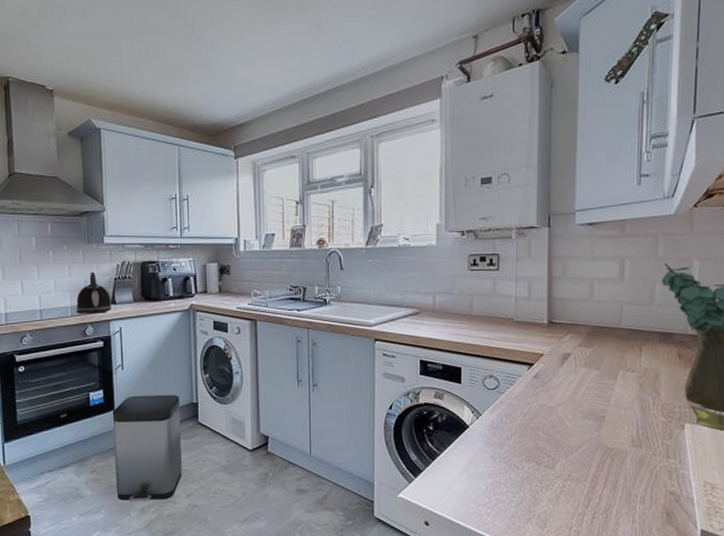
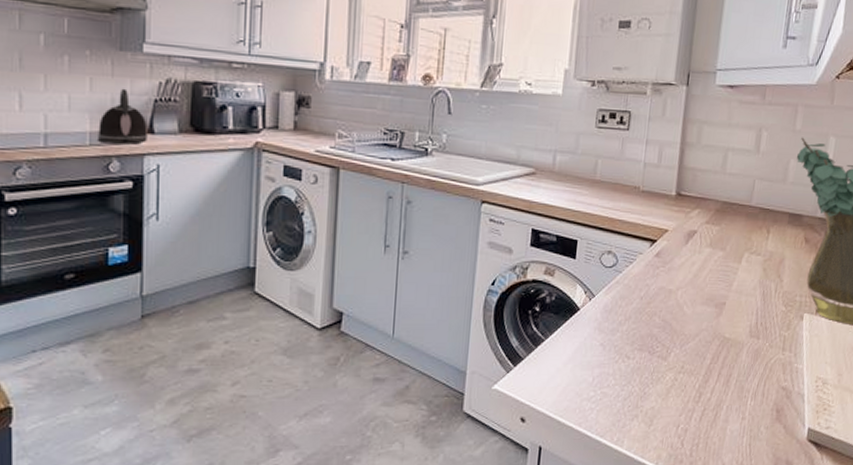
pedal bin: present [112,394,182,502] -> none [137,254,231,390]

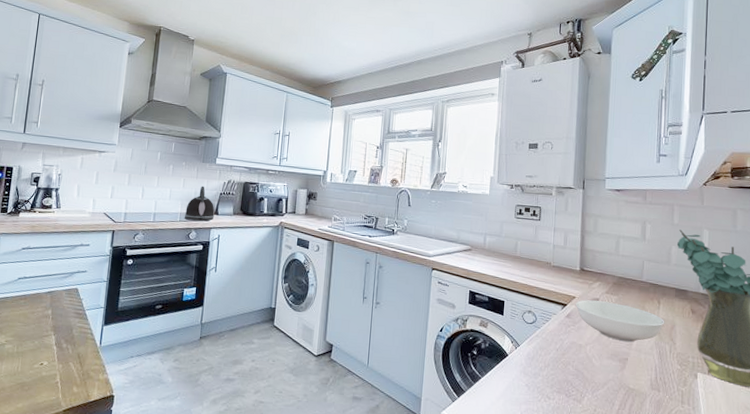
bowl: none [667,233,773,283] -> present [575,300,665,343]

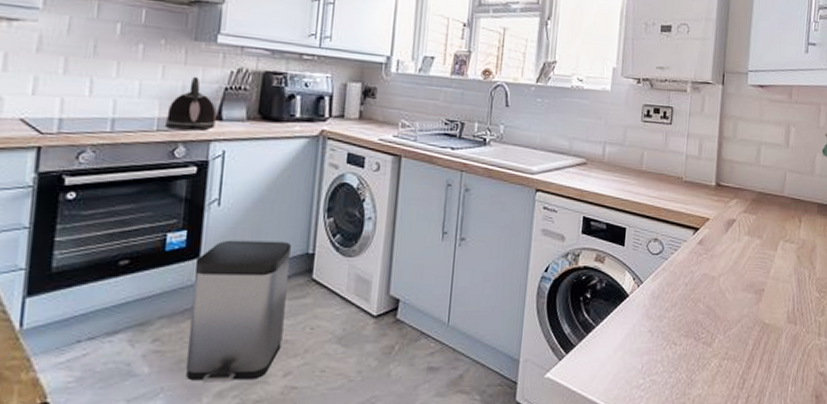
pedal bin: none [193,295,260,394] -> present [185,240,291,382]
bowl: present [575,300,665,343] -> none [709,222,806,270]

